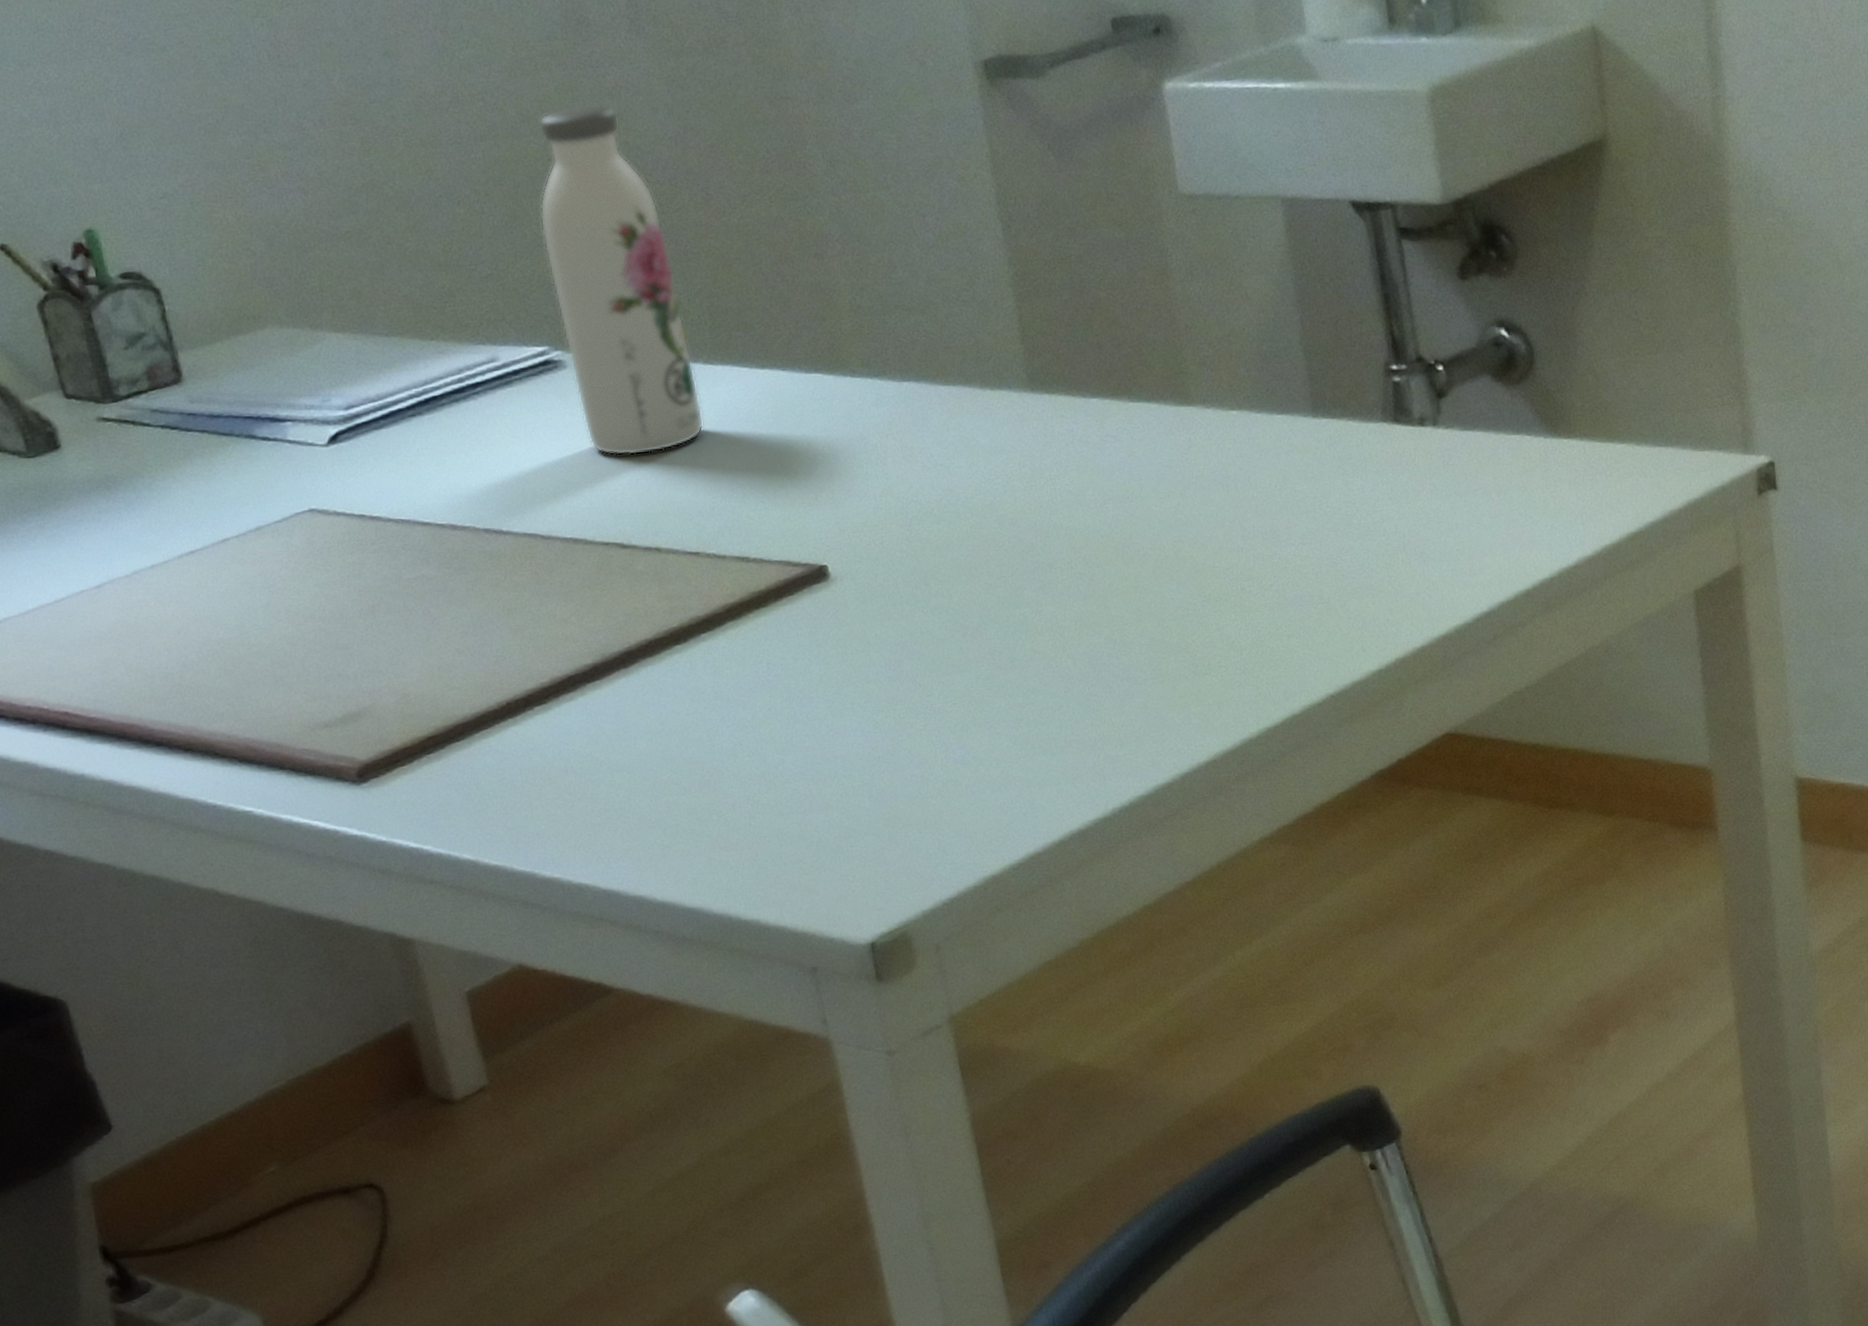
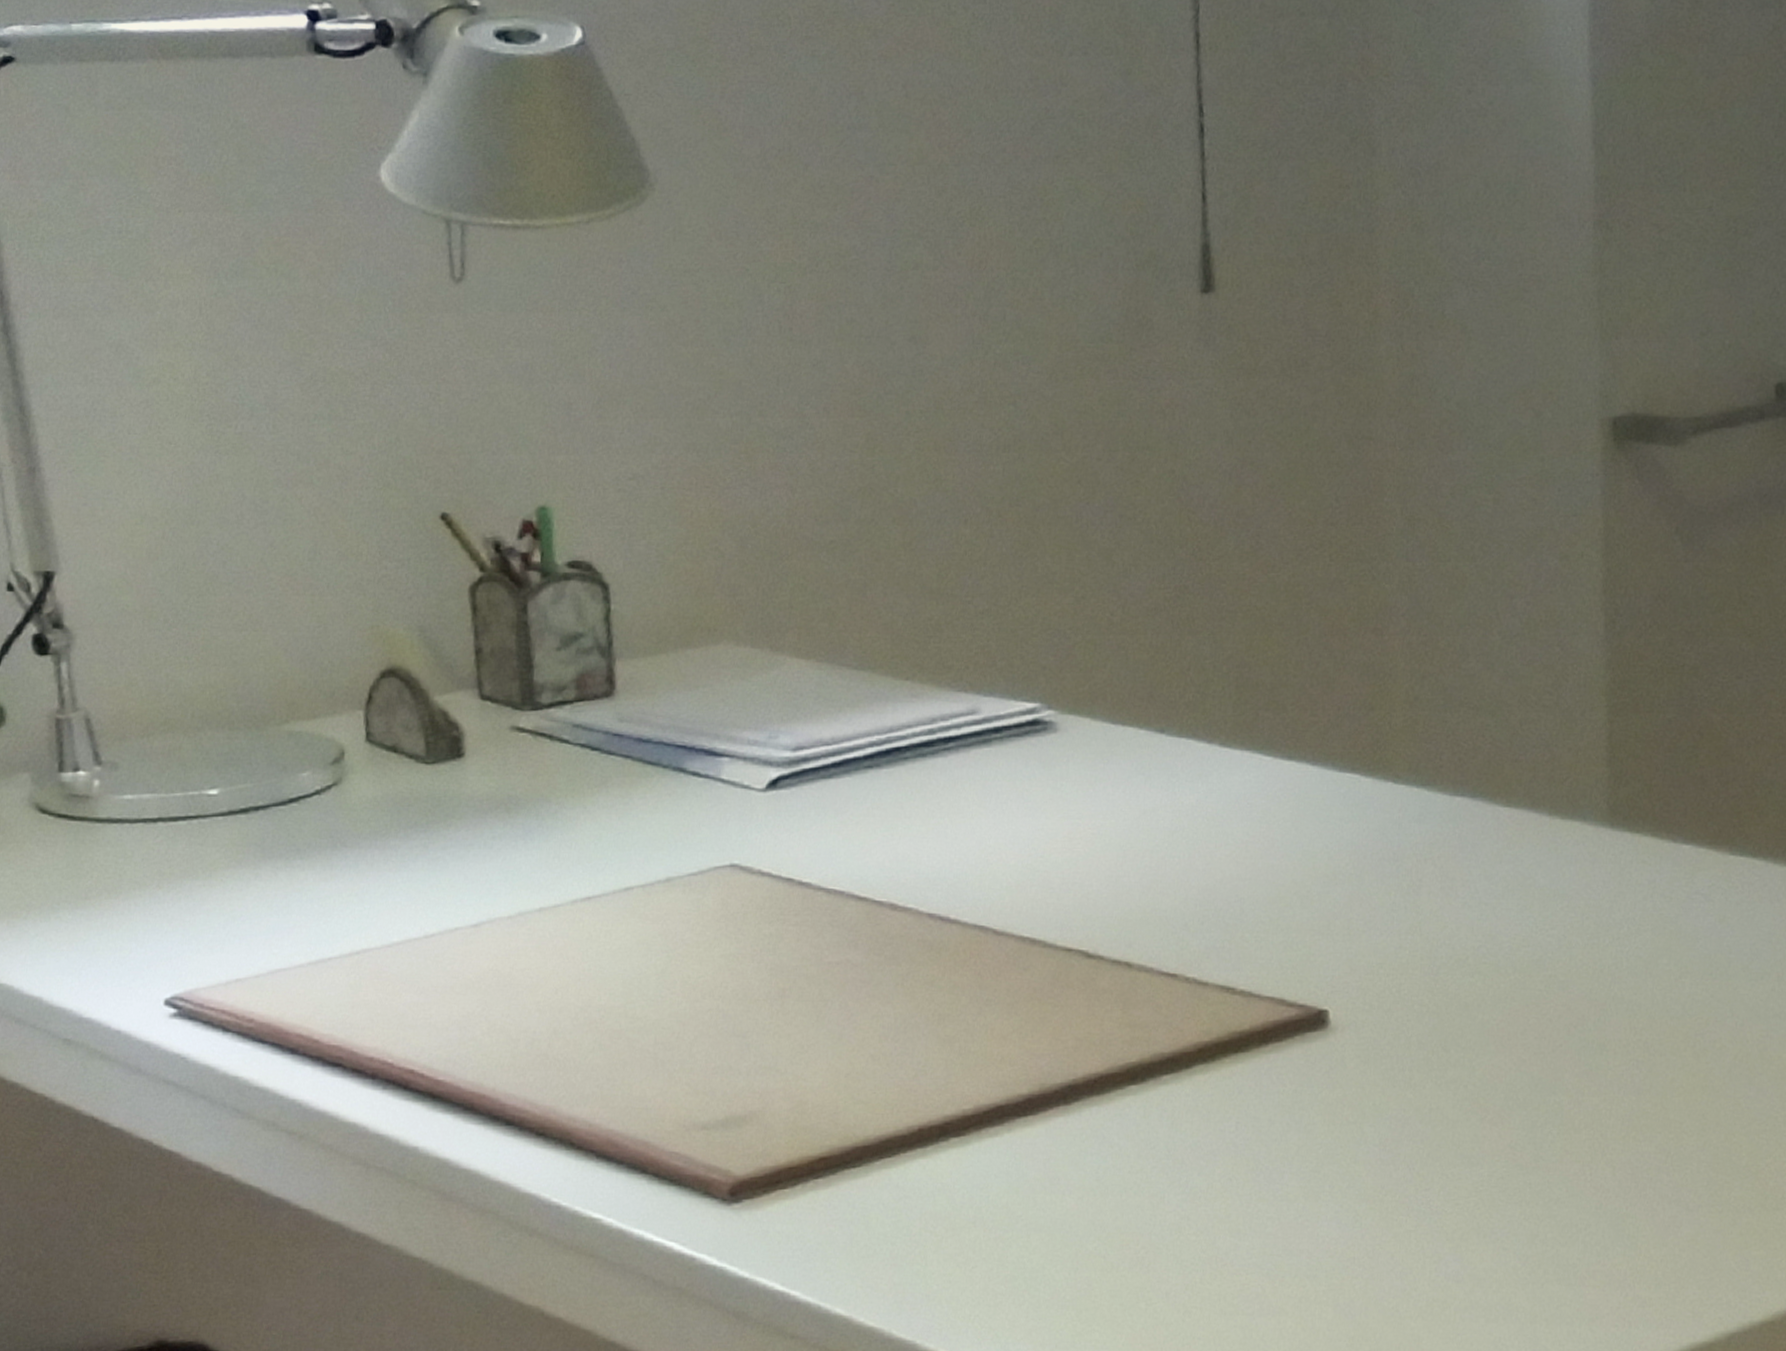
water bottle: present [539,104,704,456] -> none [1055,422,1209,847]

